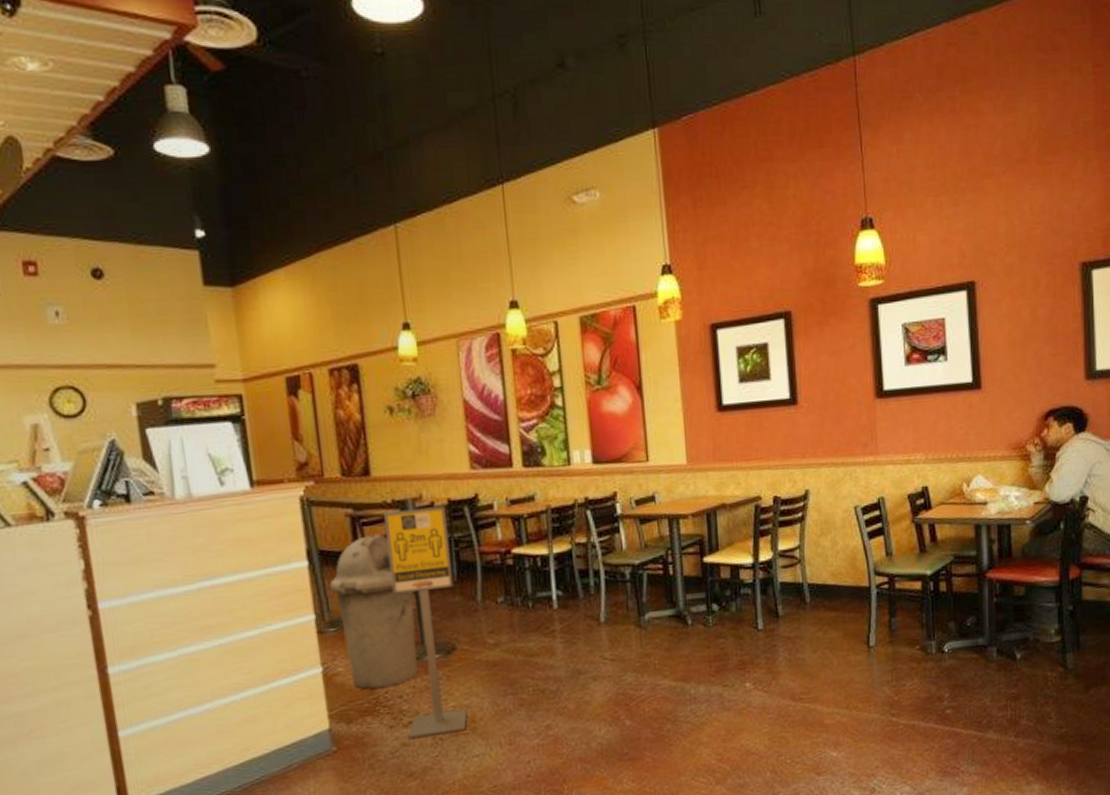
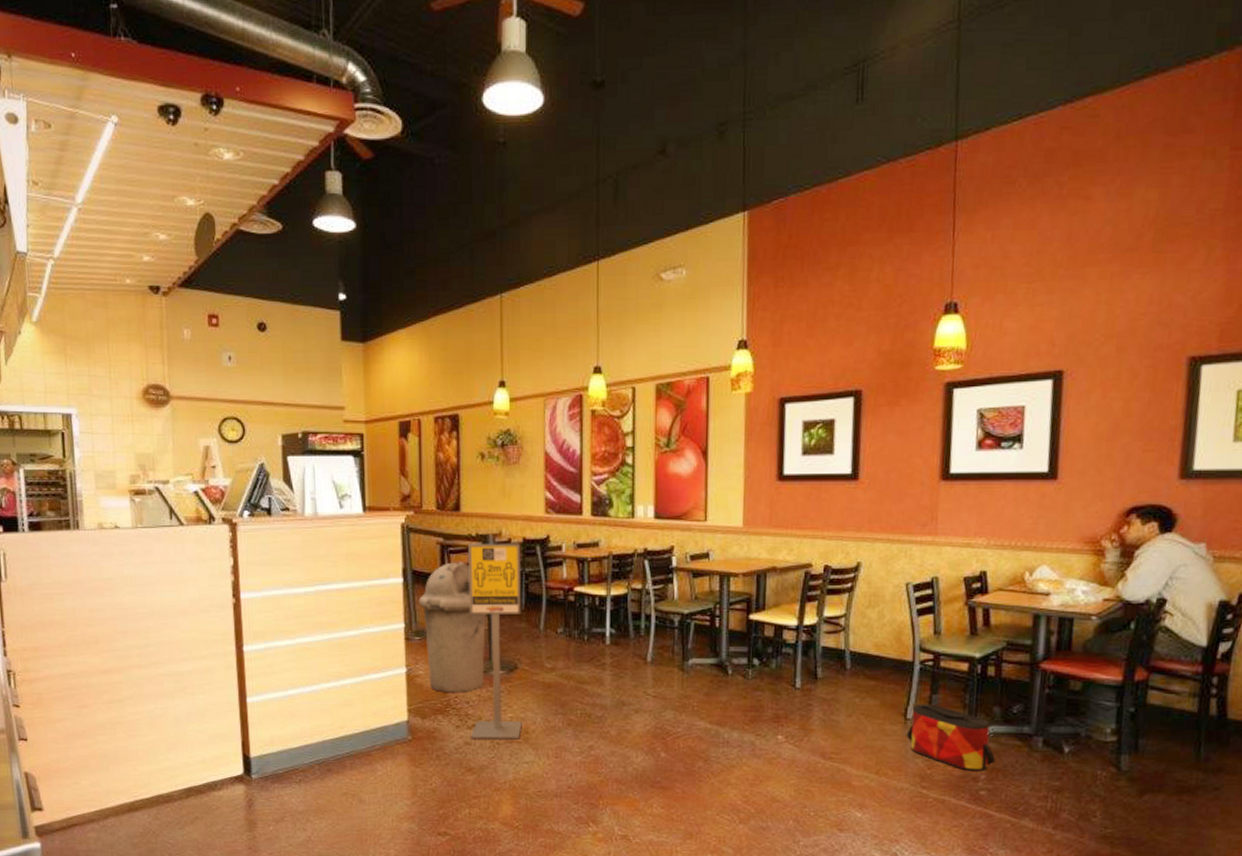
bag: none [871,628,956,692] -> present [906,704,995,772]

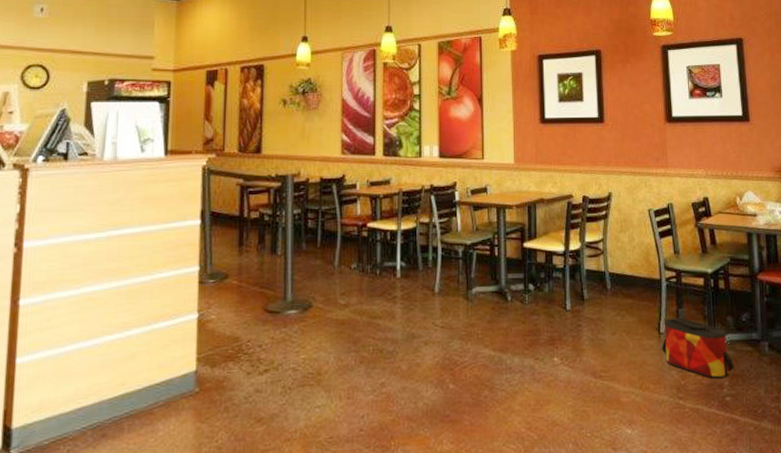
trash can: present [419,561,486,693] -> none [215,201,282,337]
sign stand: present [468,543,522,740] -> none [262,183,318,385]

